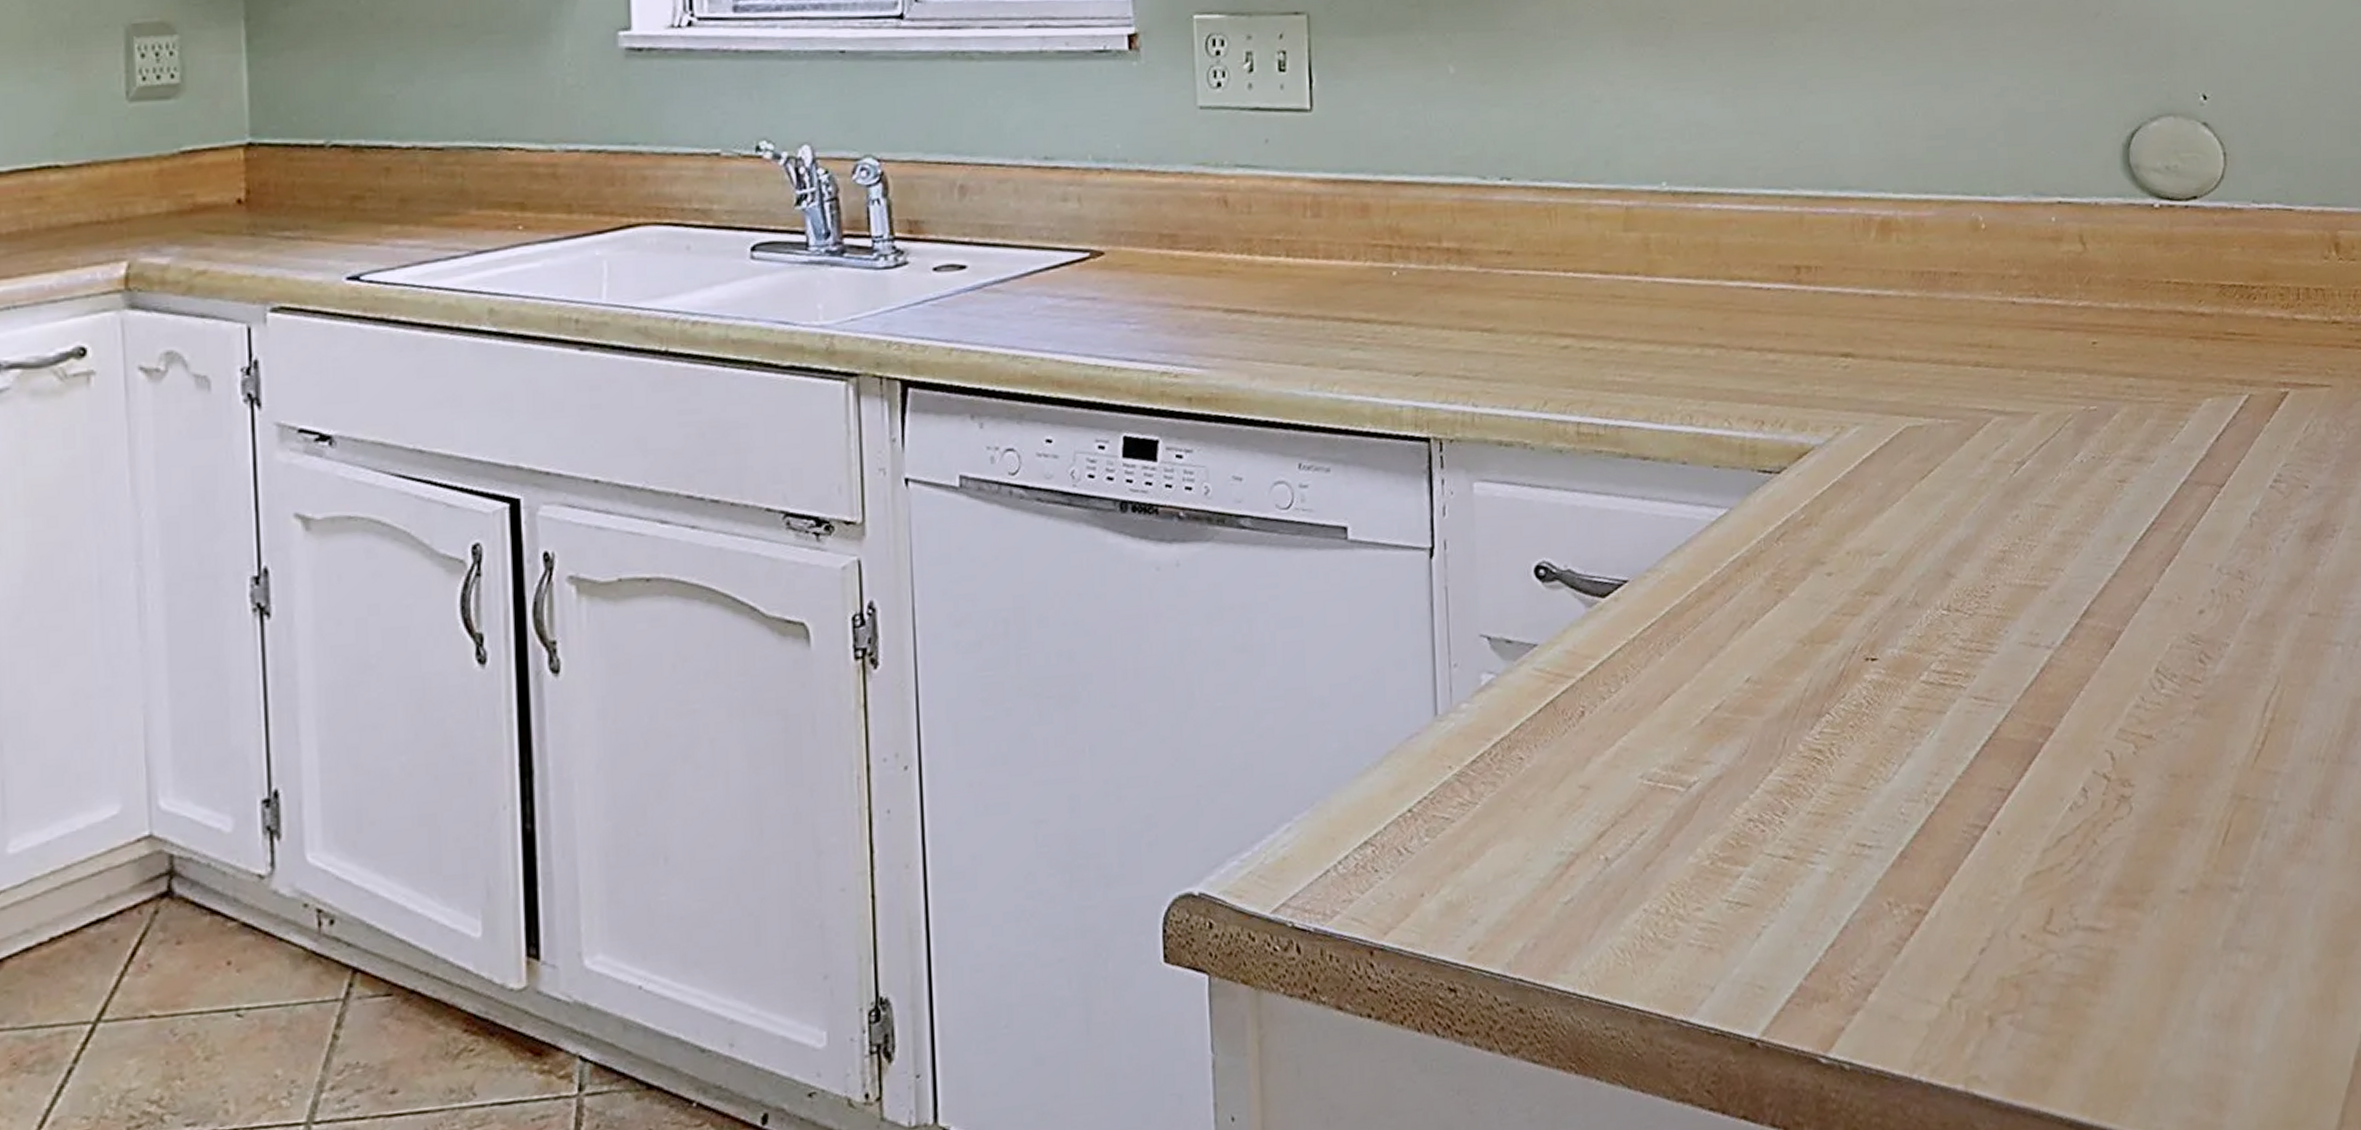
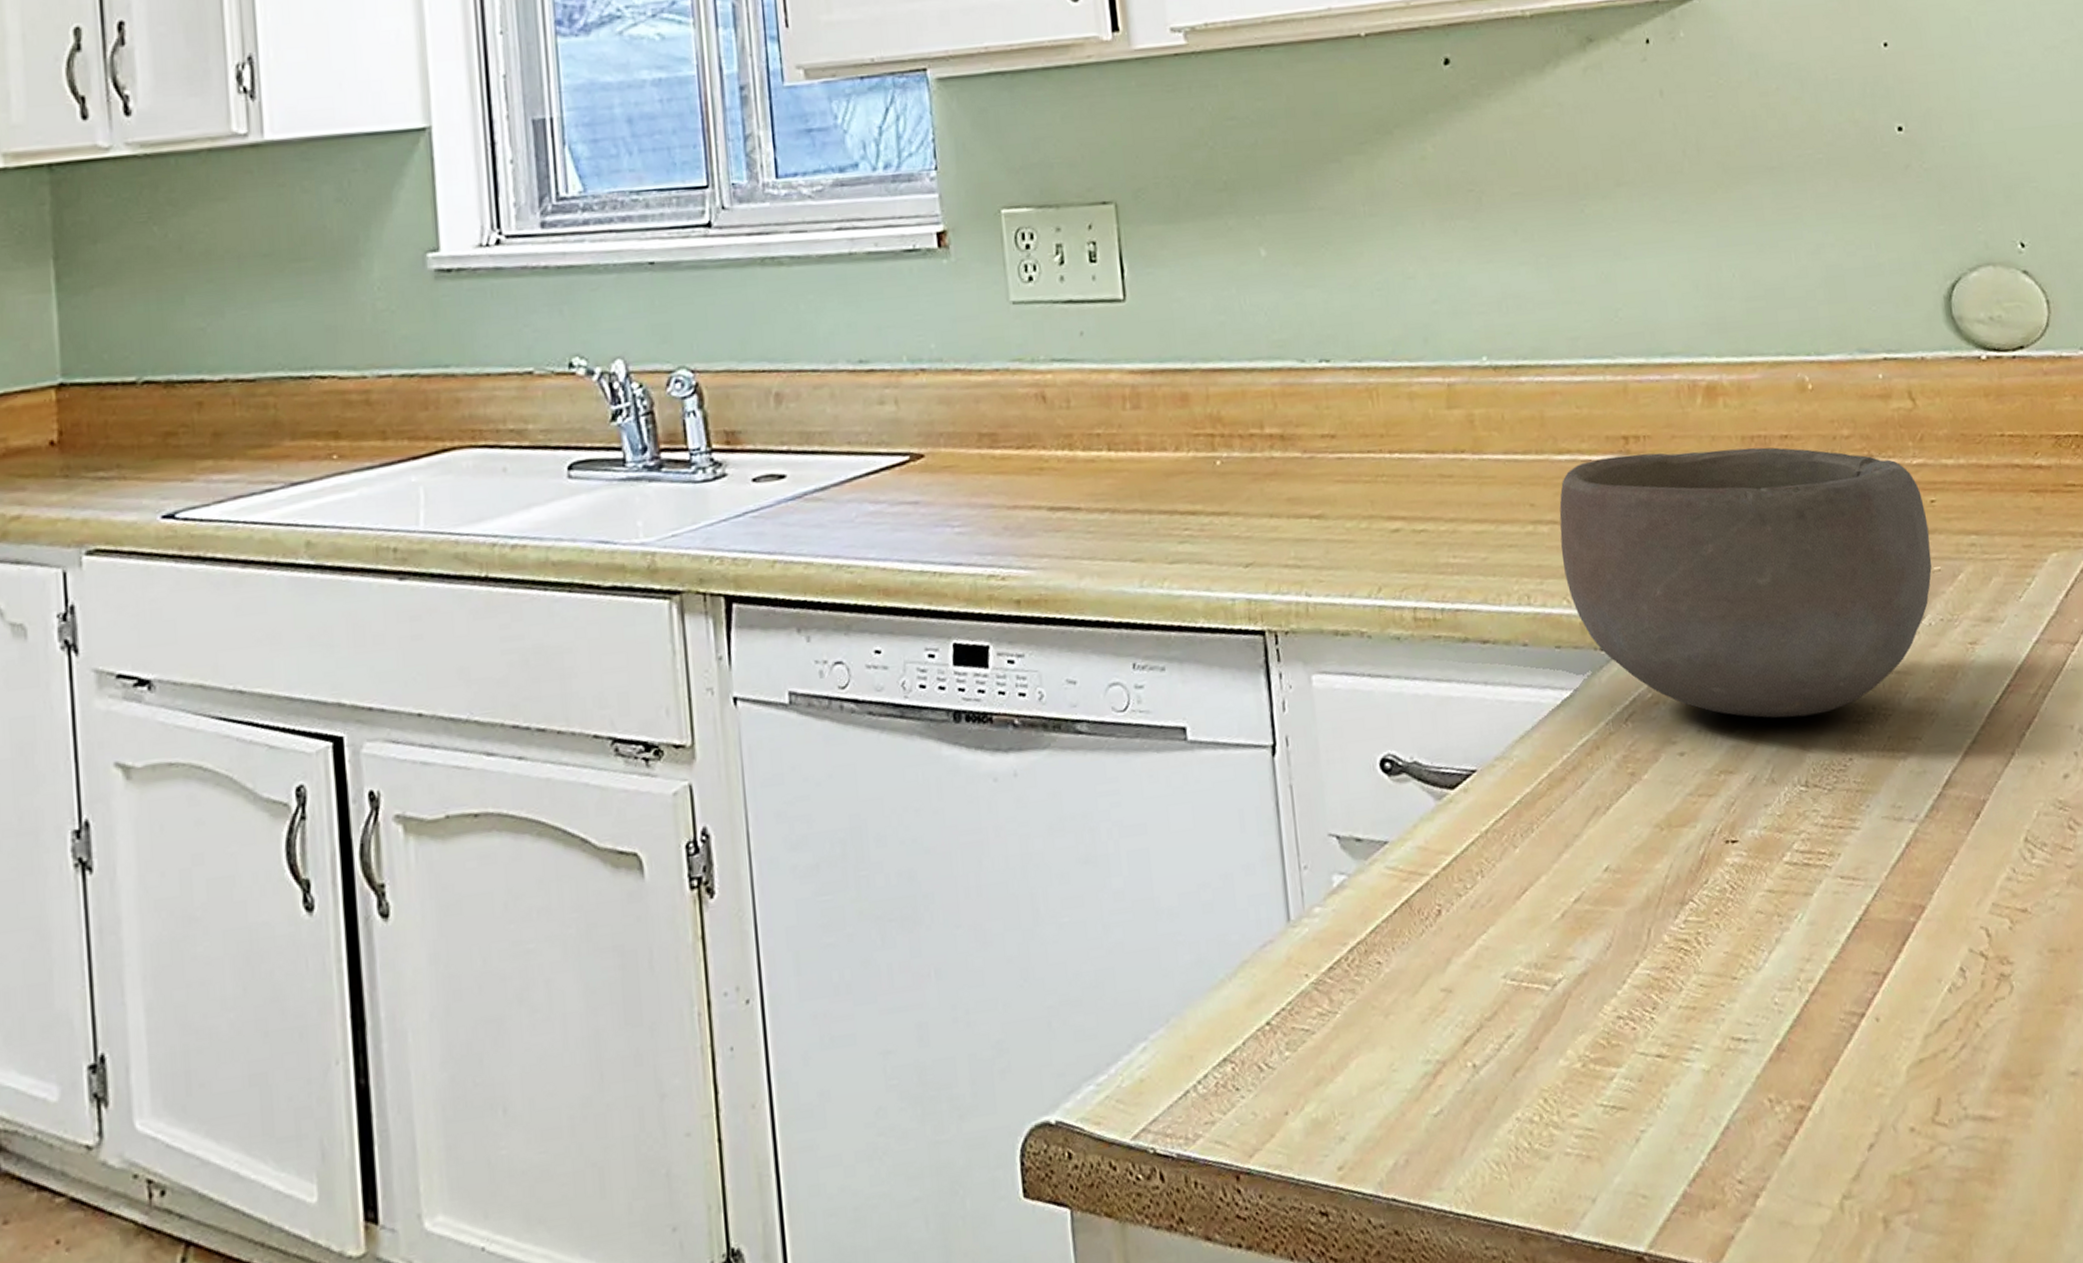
bowl: none [1726,282,2089,545] -> present [1559,447,1932,718]

